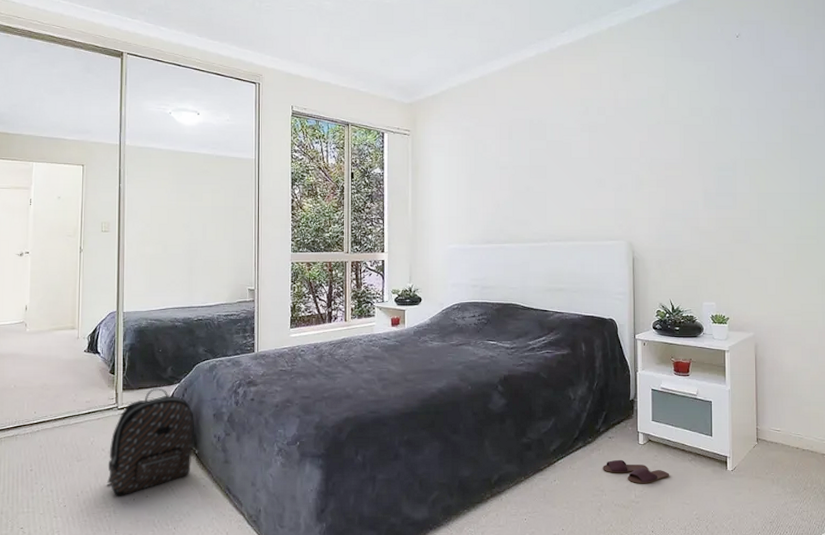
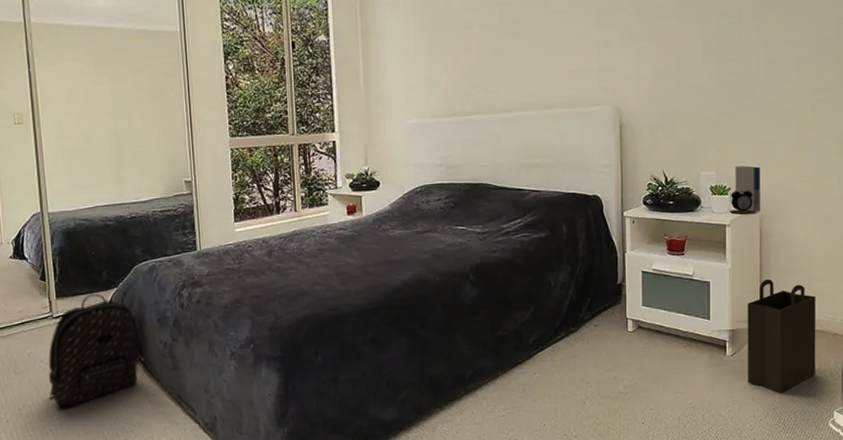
slippers: present [603,459,670,484] -> none [587,348,662,374]
alarm clock: none [728,319,752,342] -> present [730,189,756,214]
book: none [732,299,755,339] -> present [735,166,761,211]
shopping bag: none [745,401,807,509] -> present [747,278,816,394]

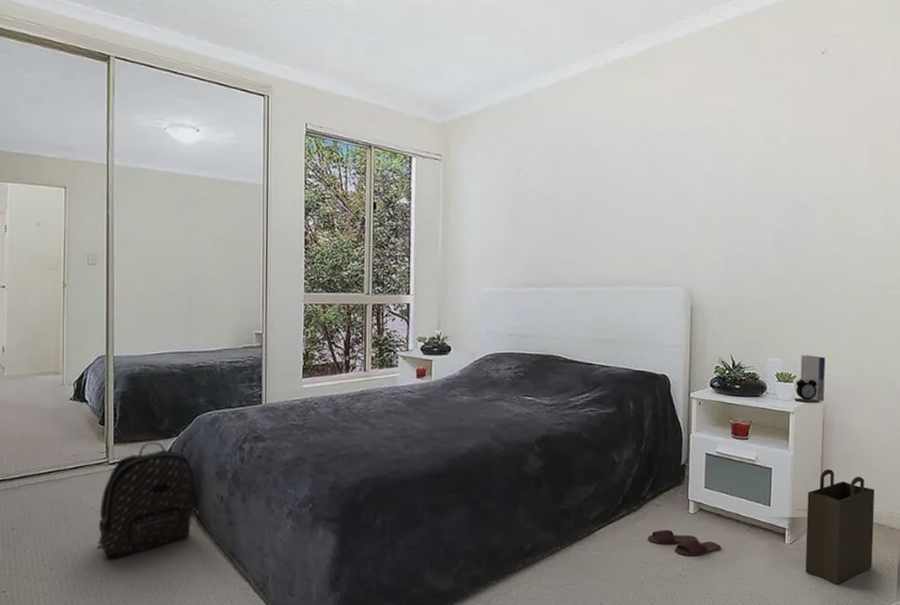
slippers: none [587,348,662,374] -> present [647,529,722,557]

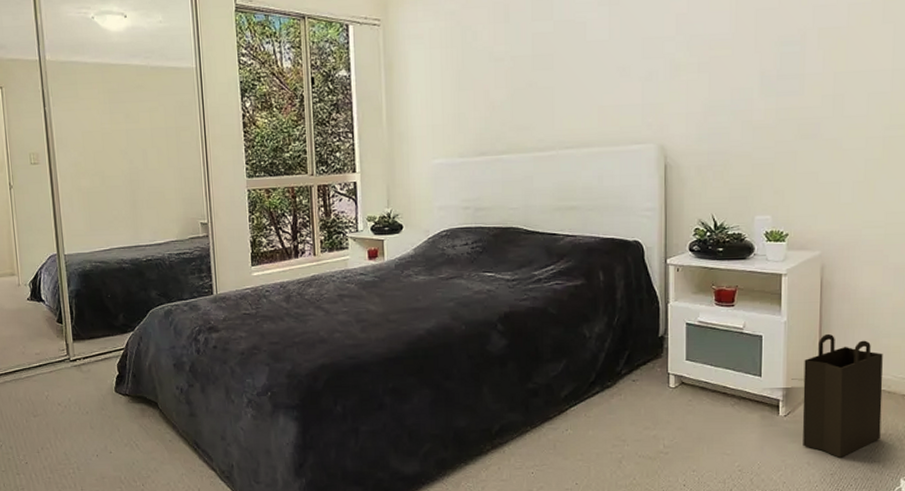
backpack: present [97,441,194,561] -> none [66,336,155,454]
slippers: present [647,529,722,557] -> none [624,405,707,433]
alarm clock: present [794,377,820,403] -> none [787,235,817,263]
book: present [800,355,826,401] -> none [793,209,823,260]

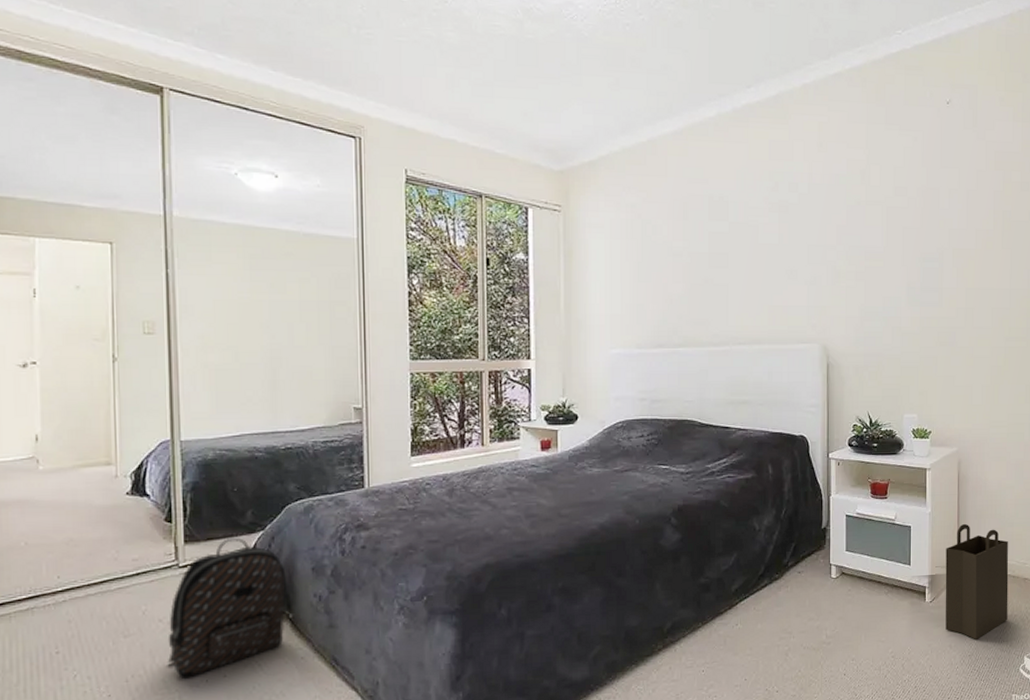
backpack: none [66,336,155,454] -> present [167,537,286,680]

